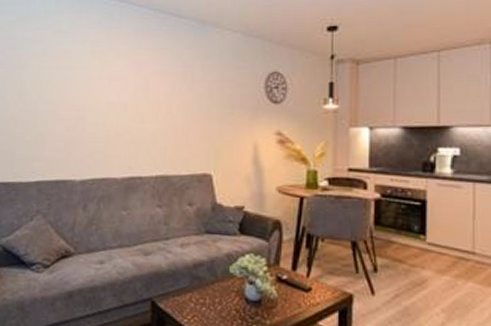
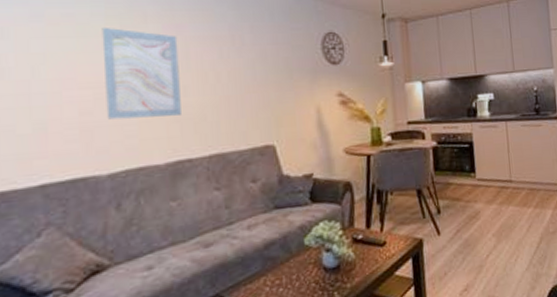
wall art: none [84,62,141,138] -> present [102,28,181,120]

